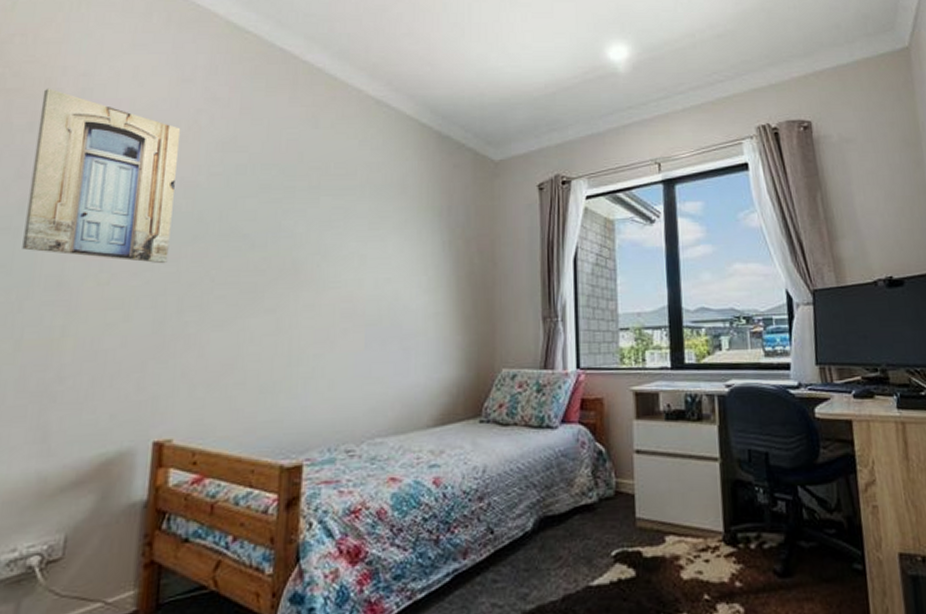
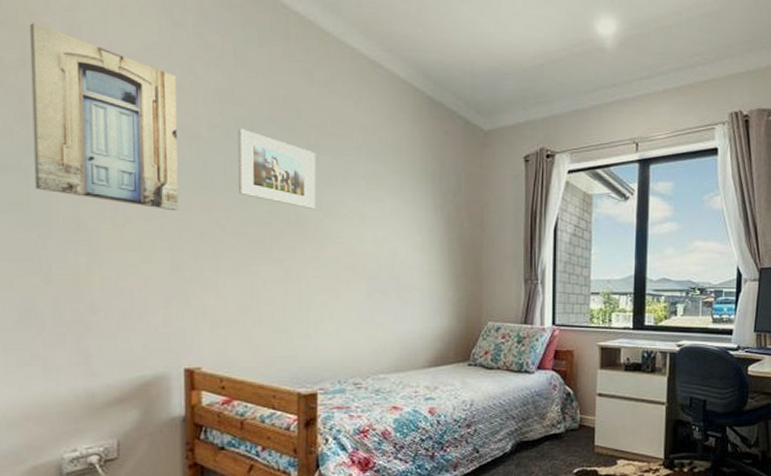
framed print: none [232,175,317,253] -> present [237,129,316,209]

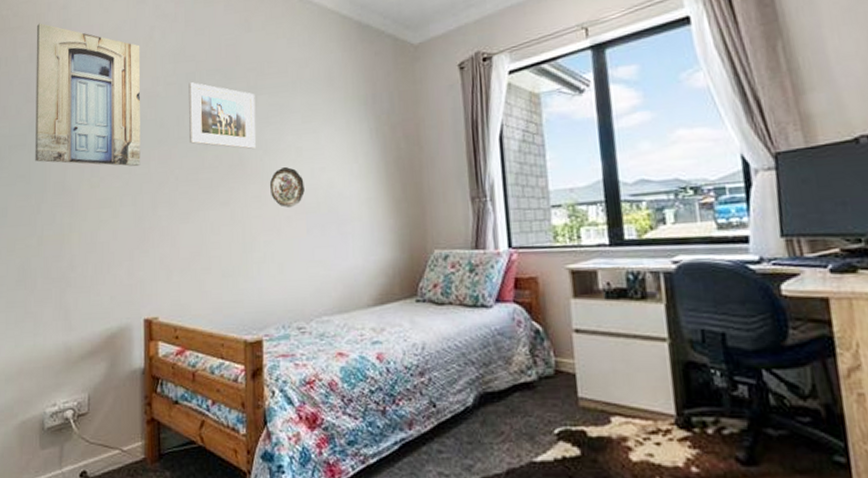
decorative plate: none [329,232,366,272] -> present [269,167,305,208]

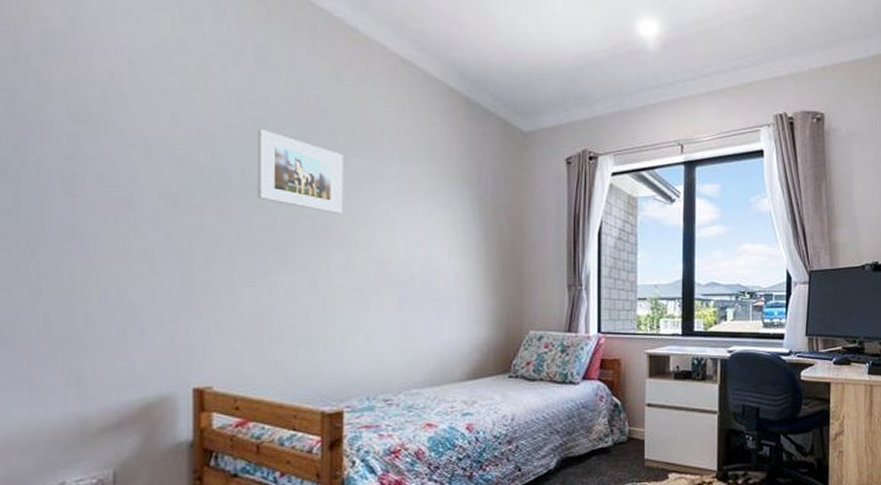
wall art: present [35,23,141,167] -> none [24,15,191,217]
decorative plate: present [269,167,305,208] -> none [357,238,398,280]

